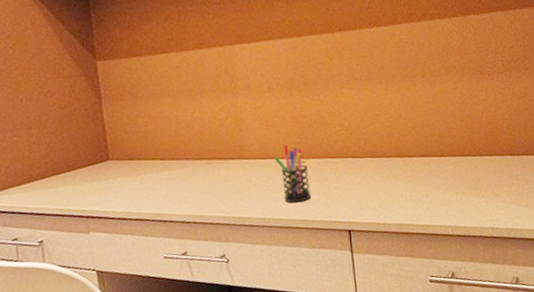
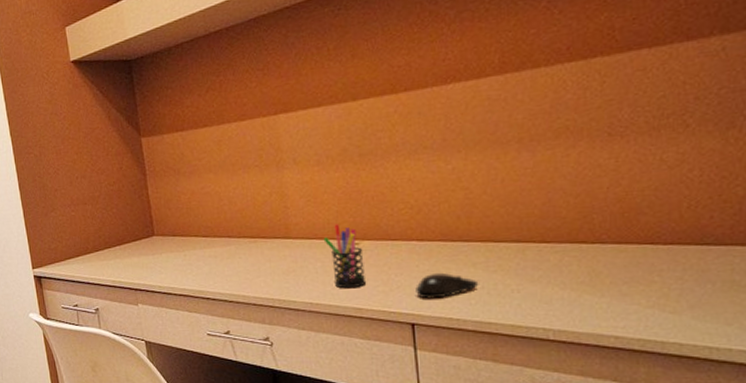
computer mouse: none [351,184,399,208] -> present [415,272,479,299]

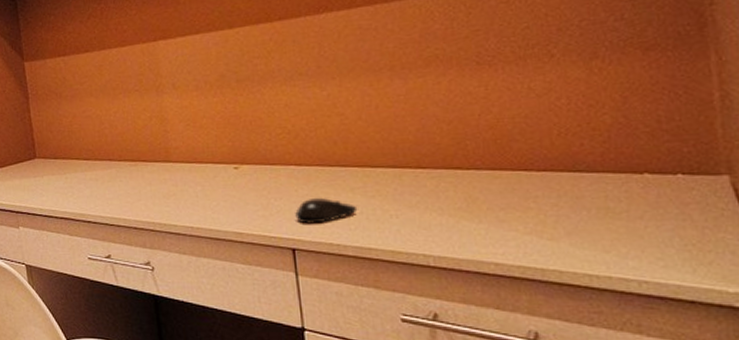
pen holder: present [323,224,367,289] -> none [203,148,247,213]

